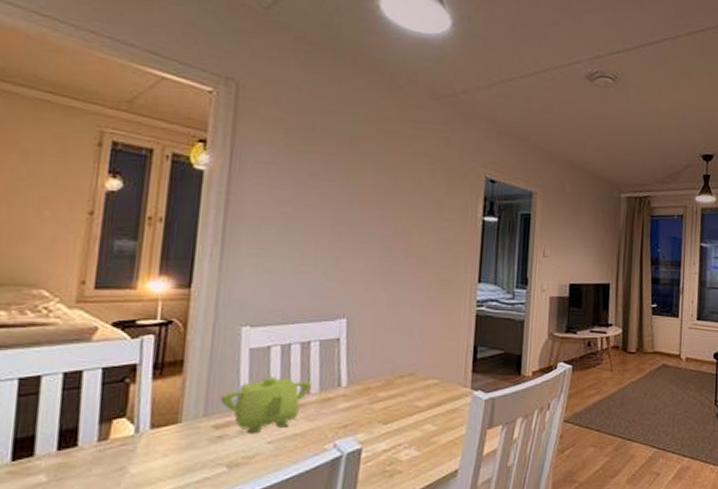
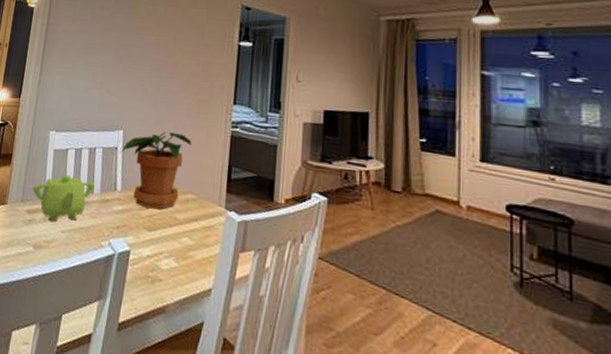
potted plant: none [344,316,432,400] -> present [120,132,192,209]

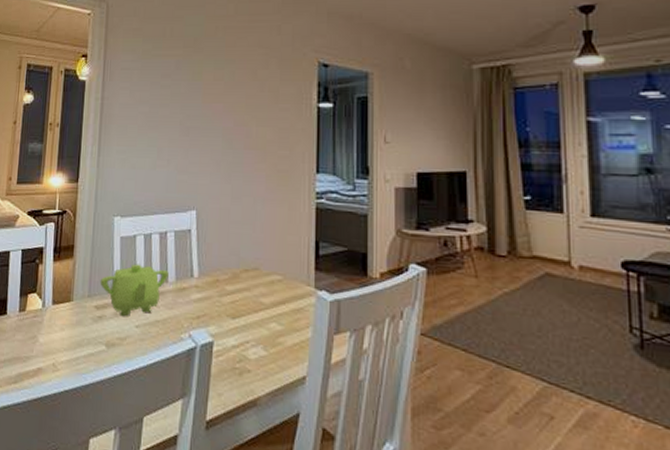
potted plant: present [120,132,192,209] -> none [195,209,273,294]

